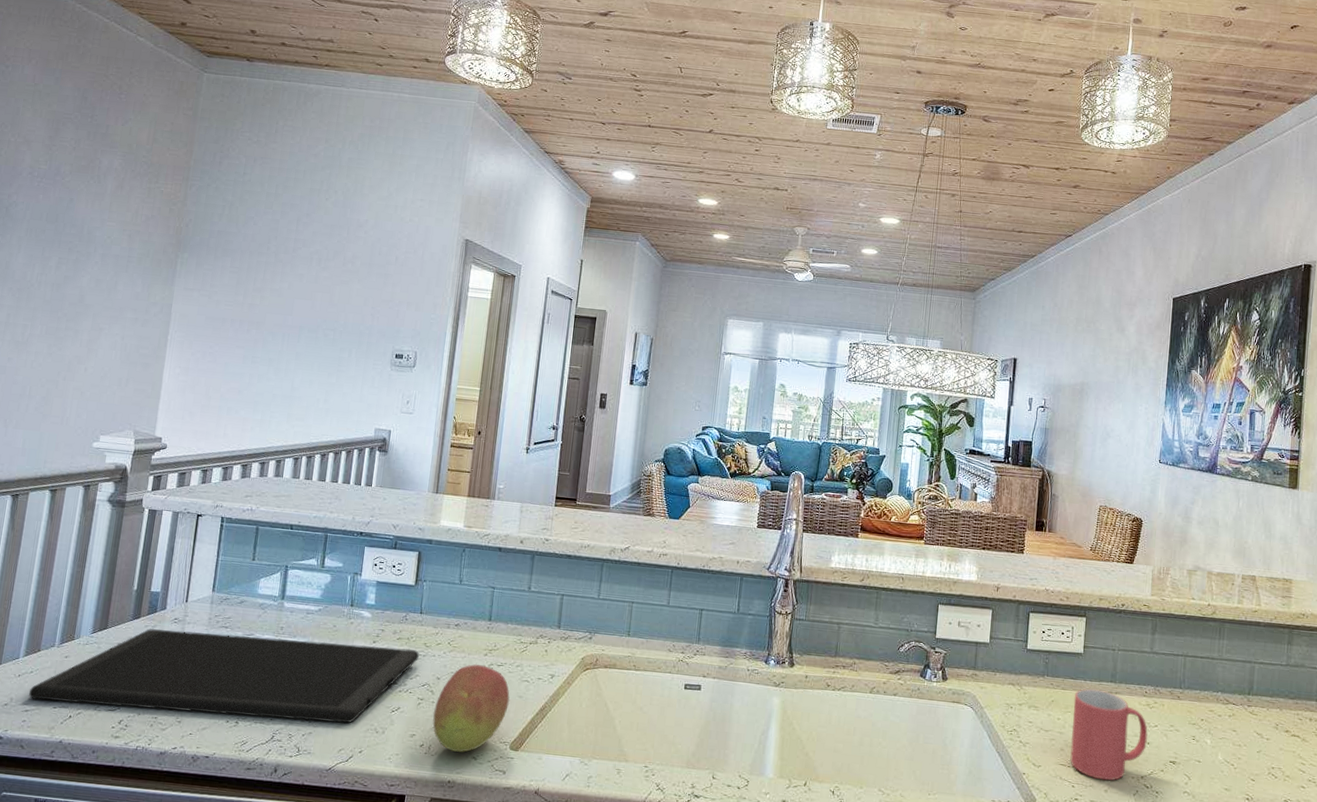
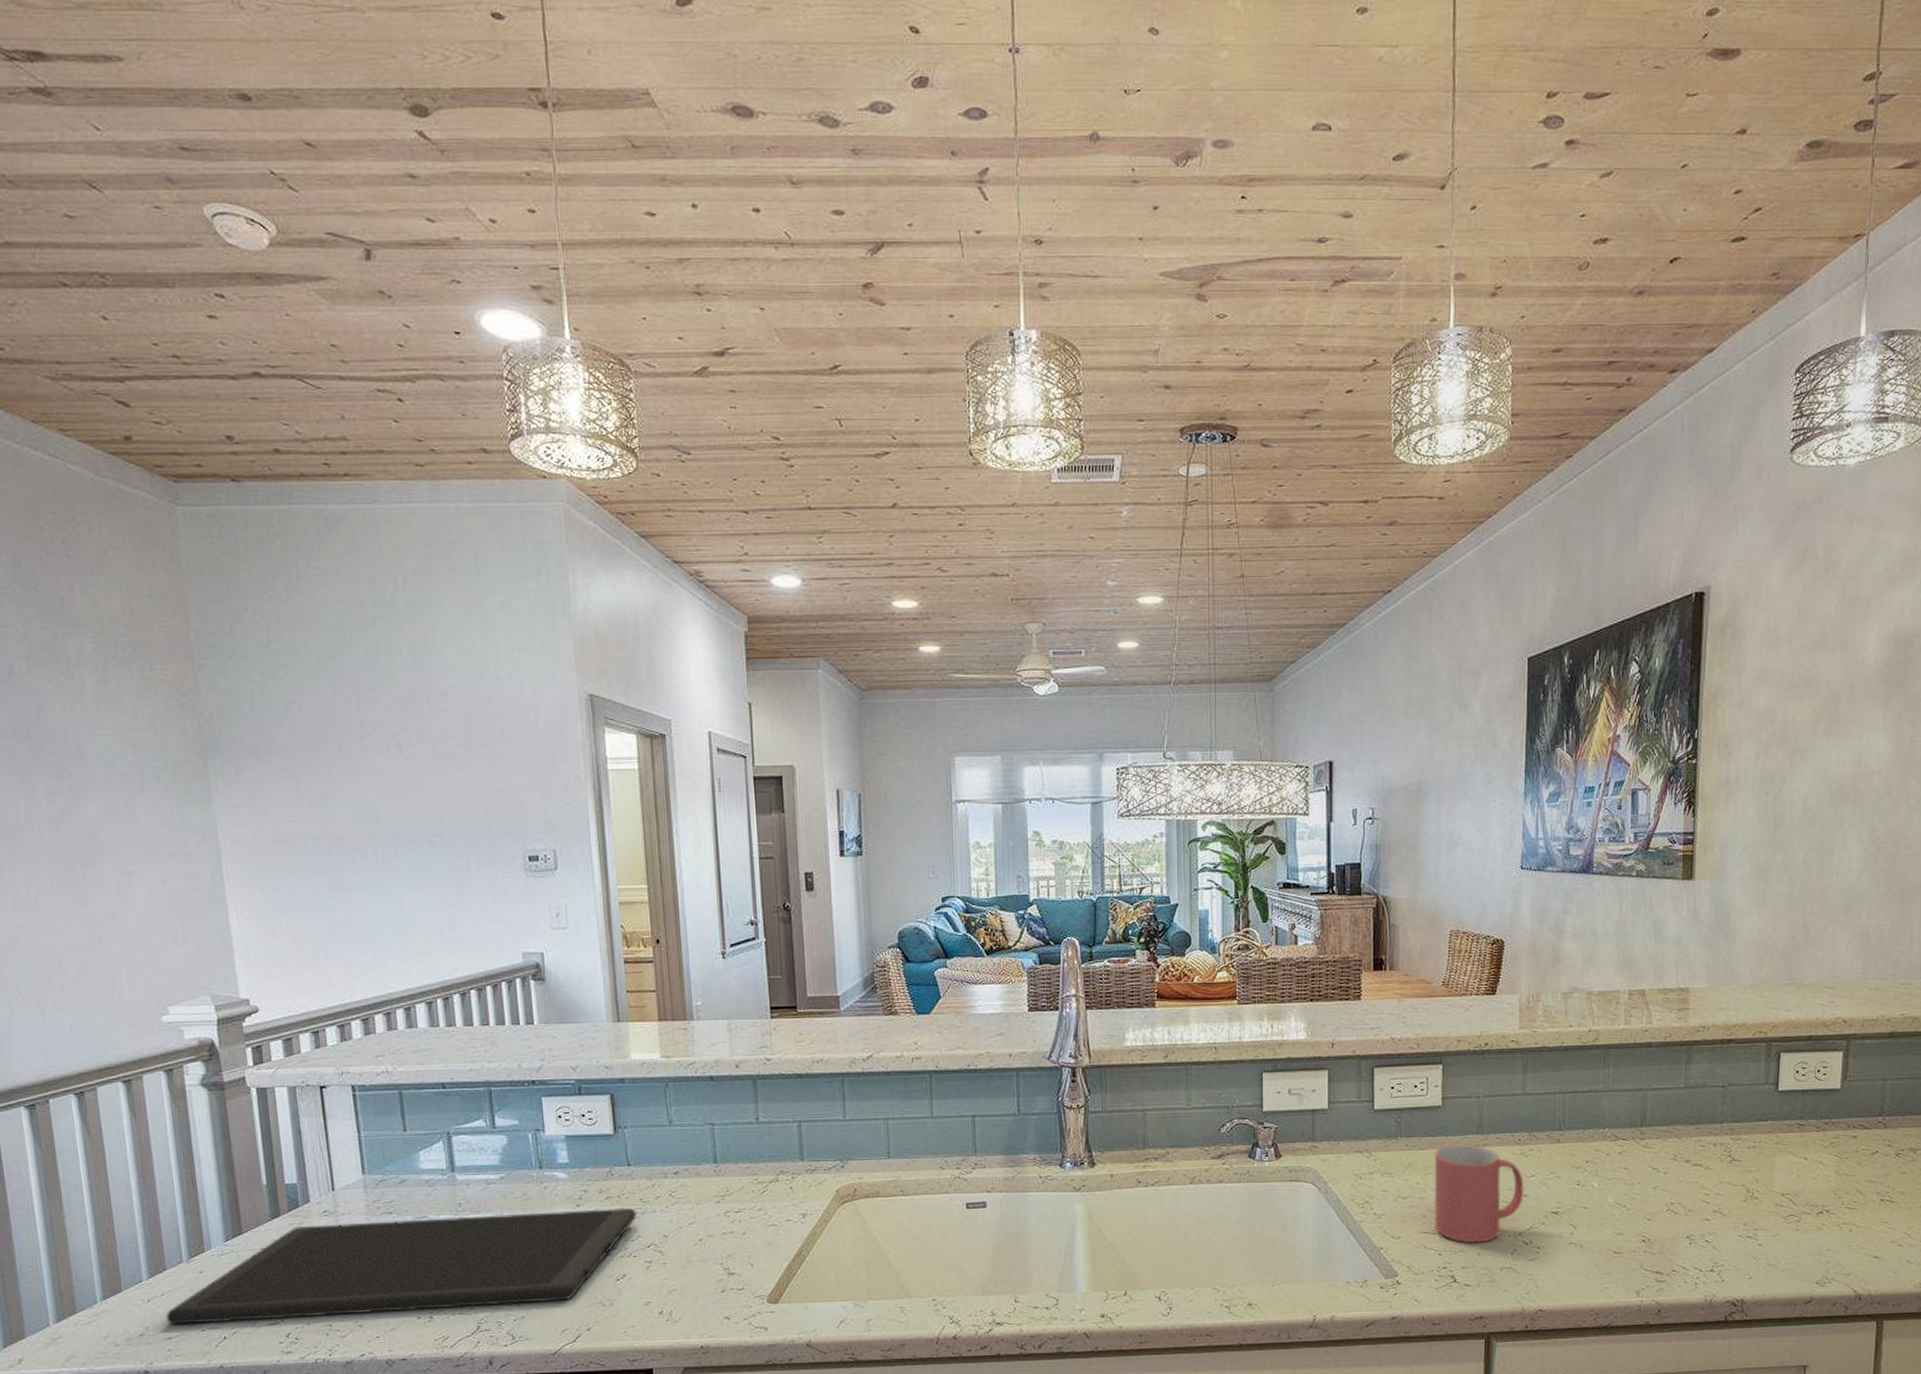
fruit: present [432,663,510,753] -> none [667,1213,758,1314]

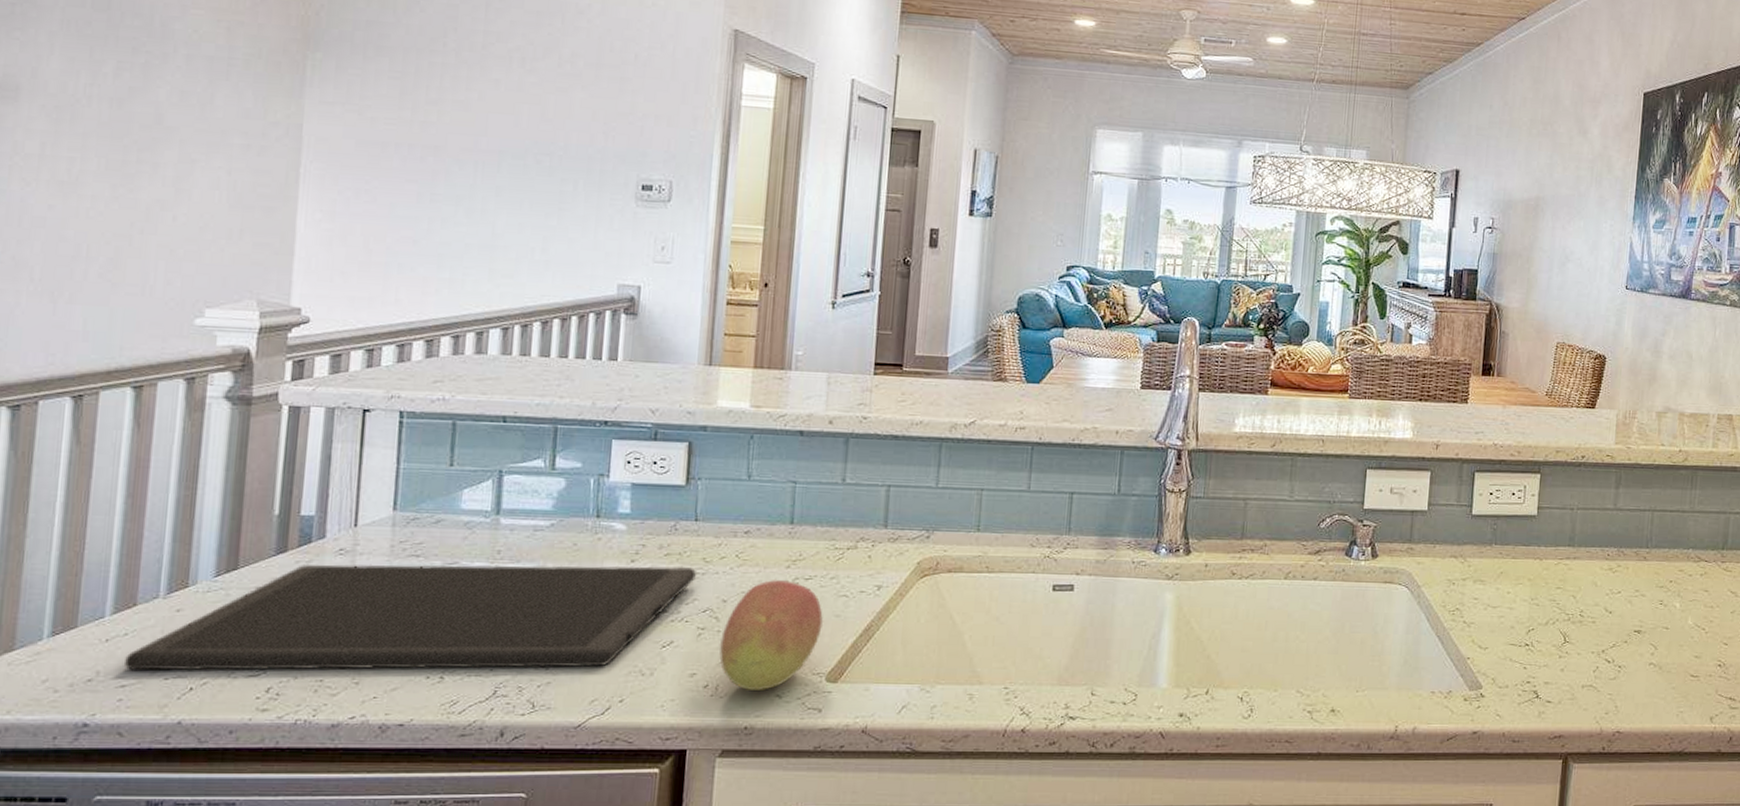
fruit: none [667,1213,758,1314] -> present [719,579,824,690]
mug: present [1433,1144,1524,1243] -> none [1521,555,1610,658]

